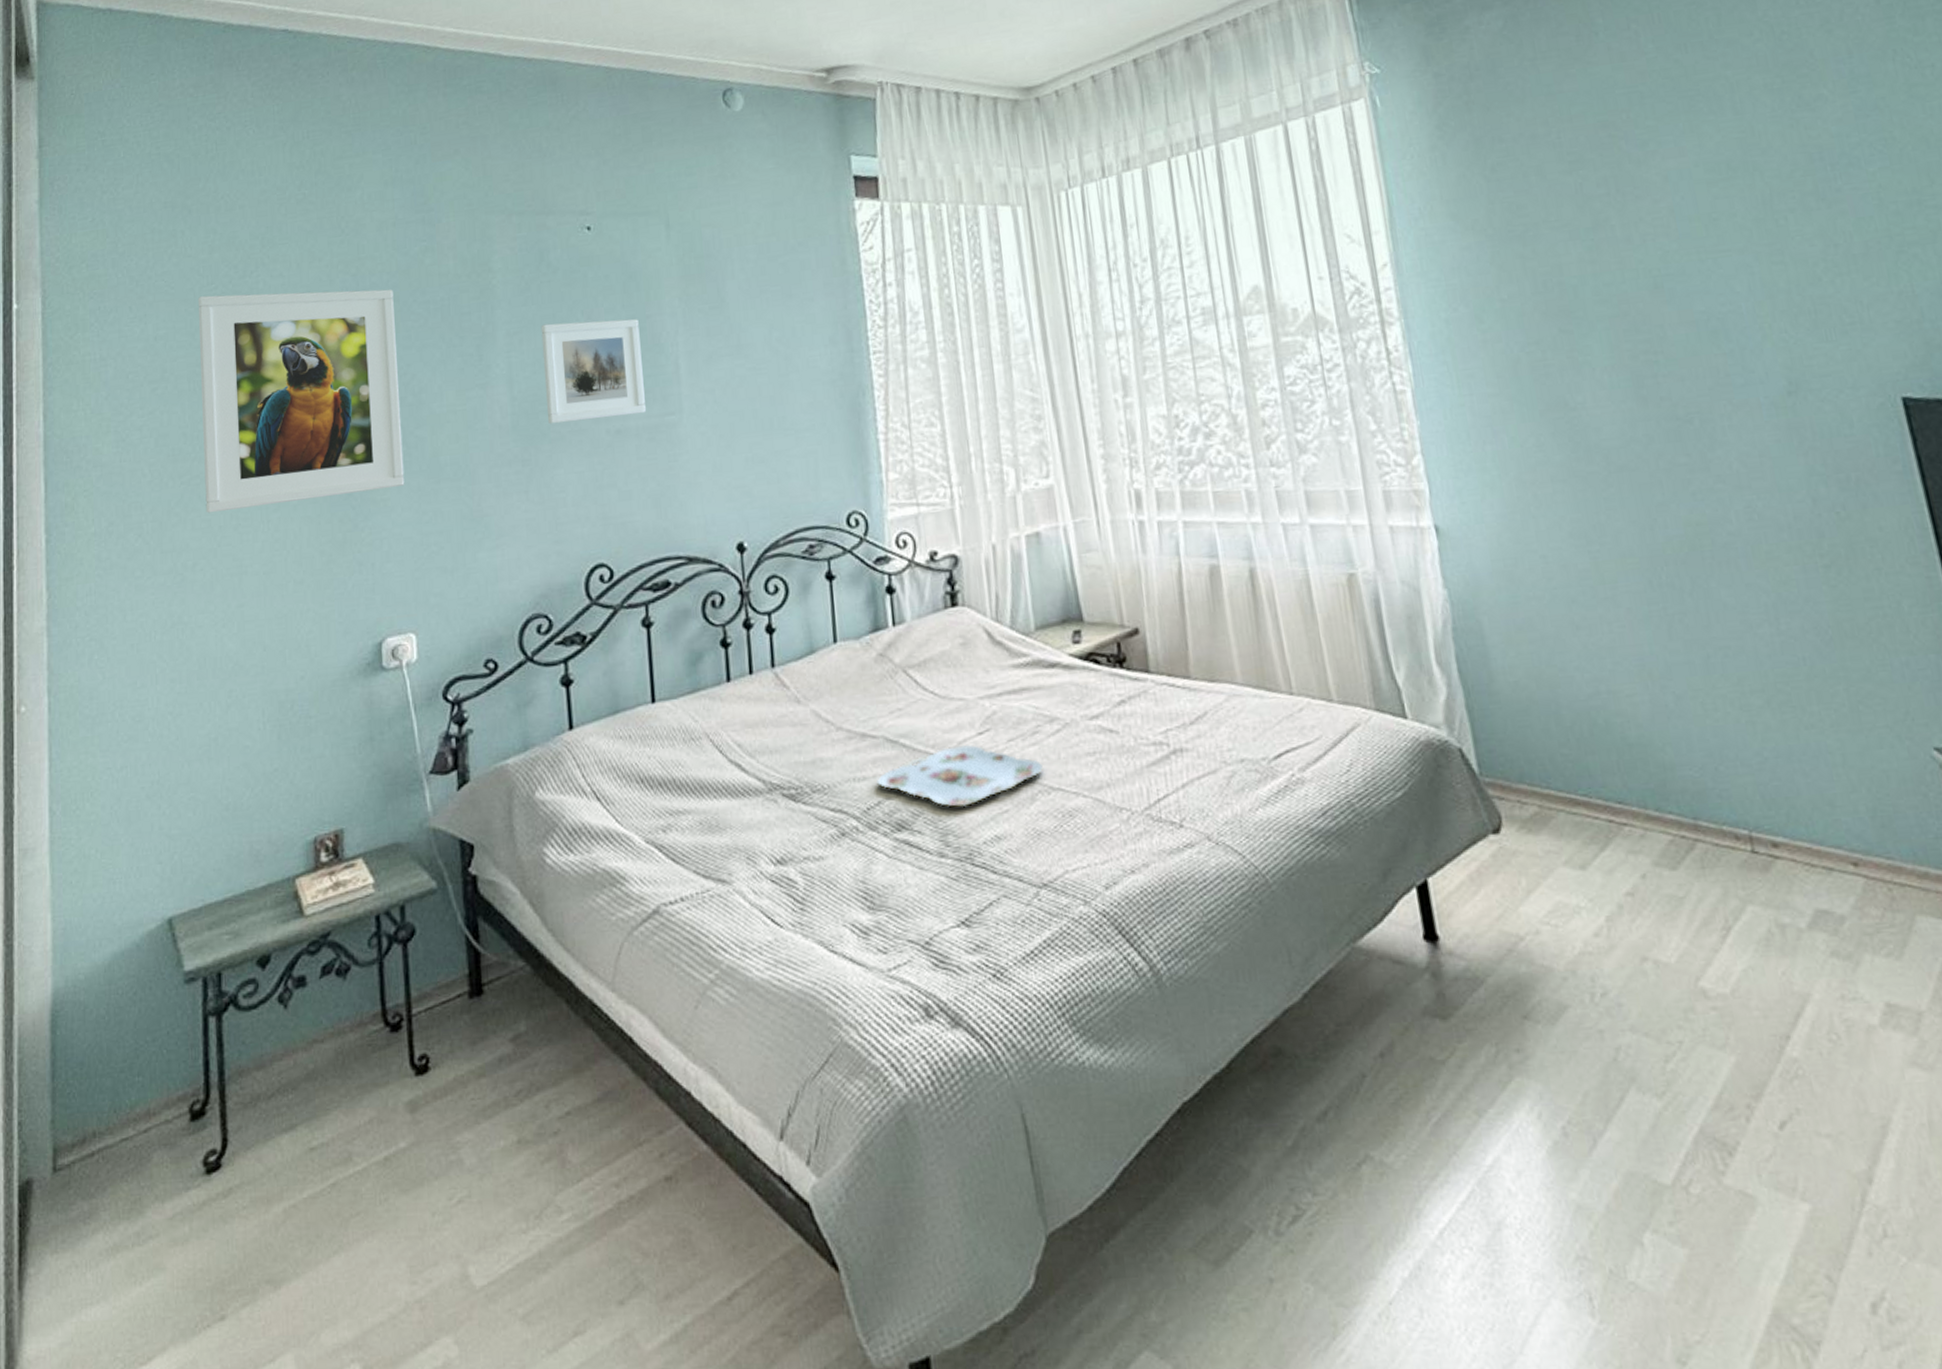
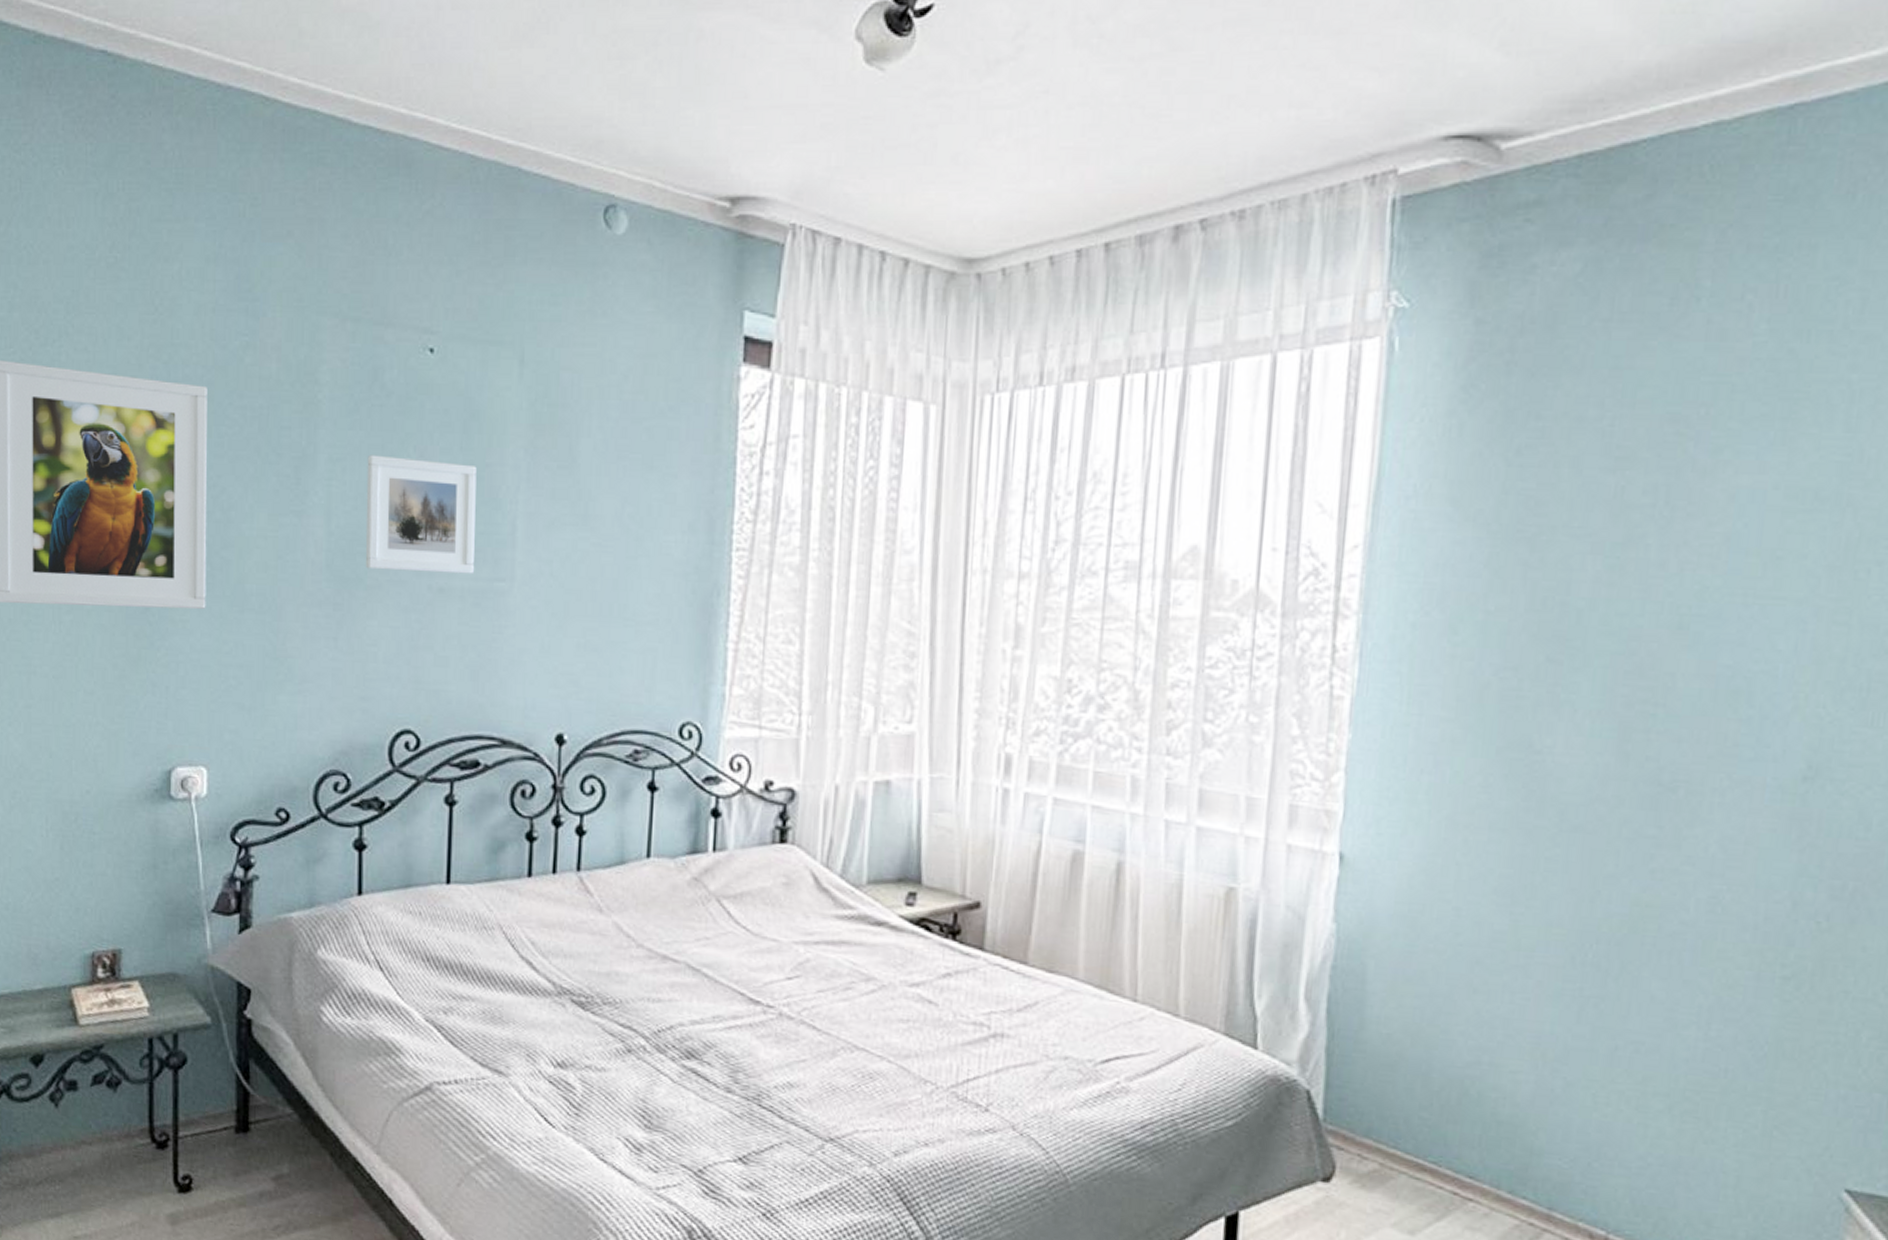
serving tray: present [877,744,1043,808] -> none [672,985,850,1049]

